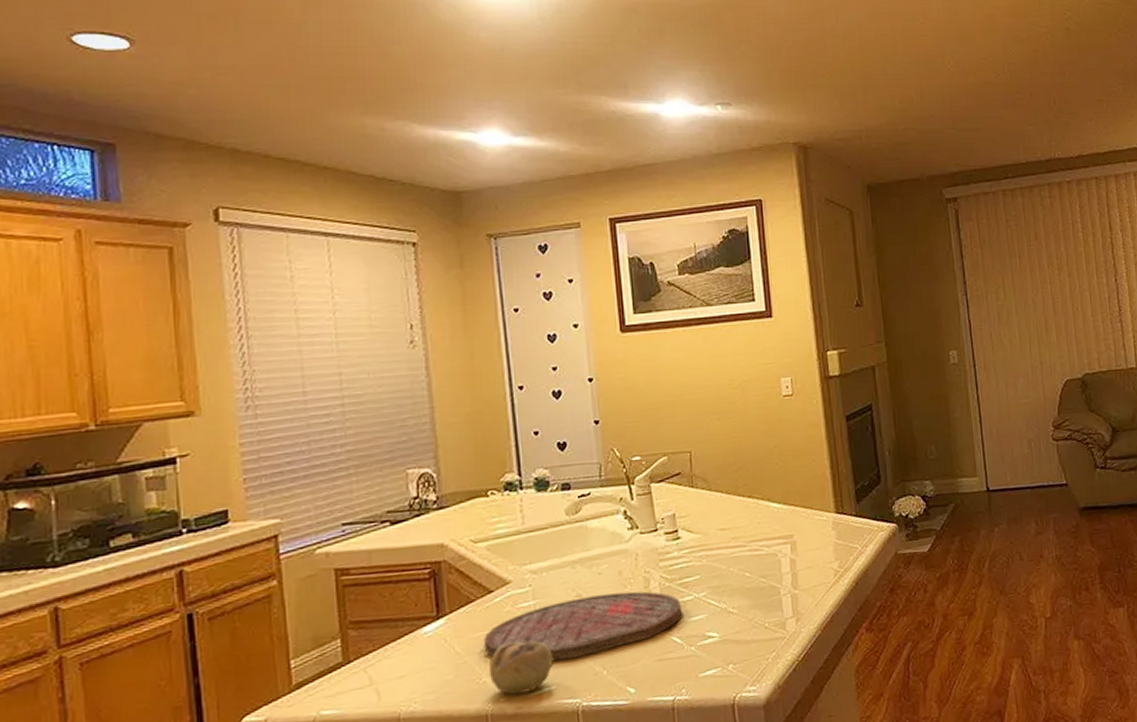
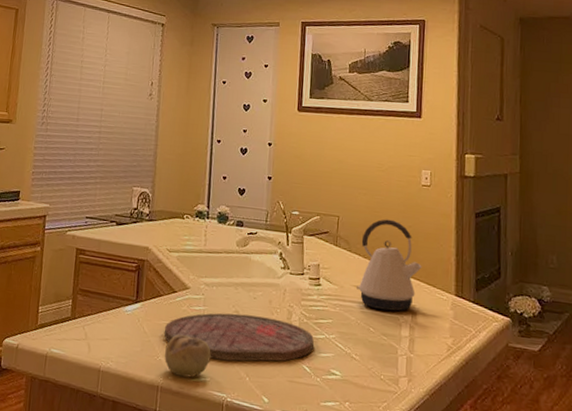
kettle: none [721,442,795,550] -> present [357,219,422,312]

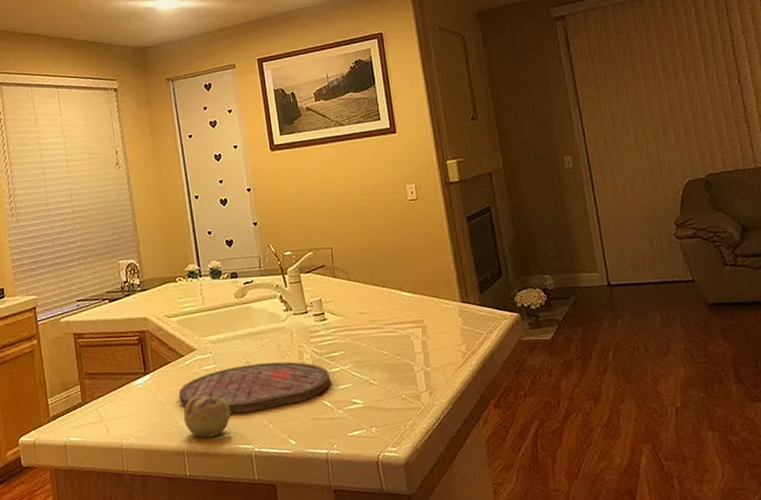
kettle: present [357,219,422,312] -> none [358,240,423,332]

